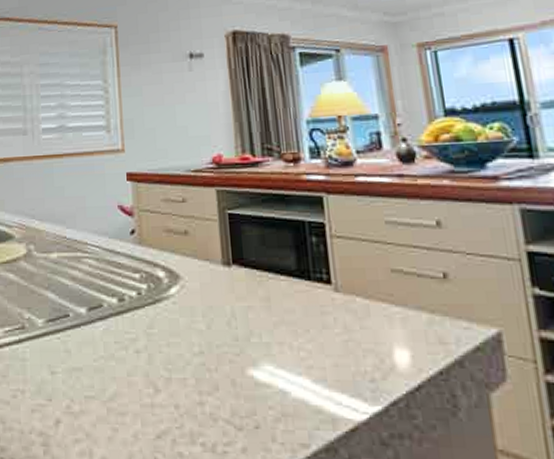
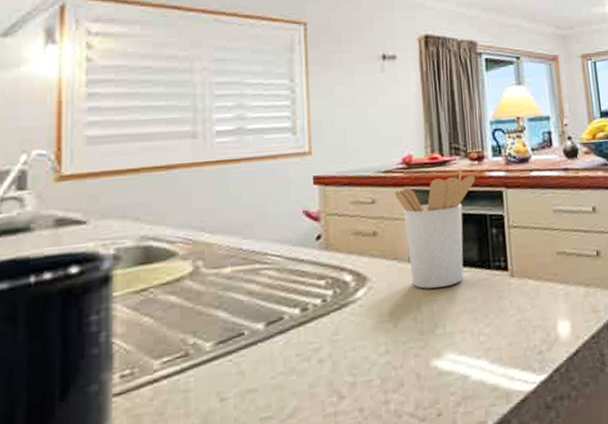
utensil holder: none [205,169,291,294] -> present [395,167,475,289]

